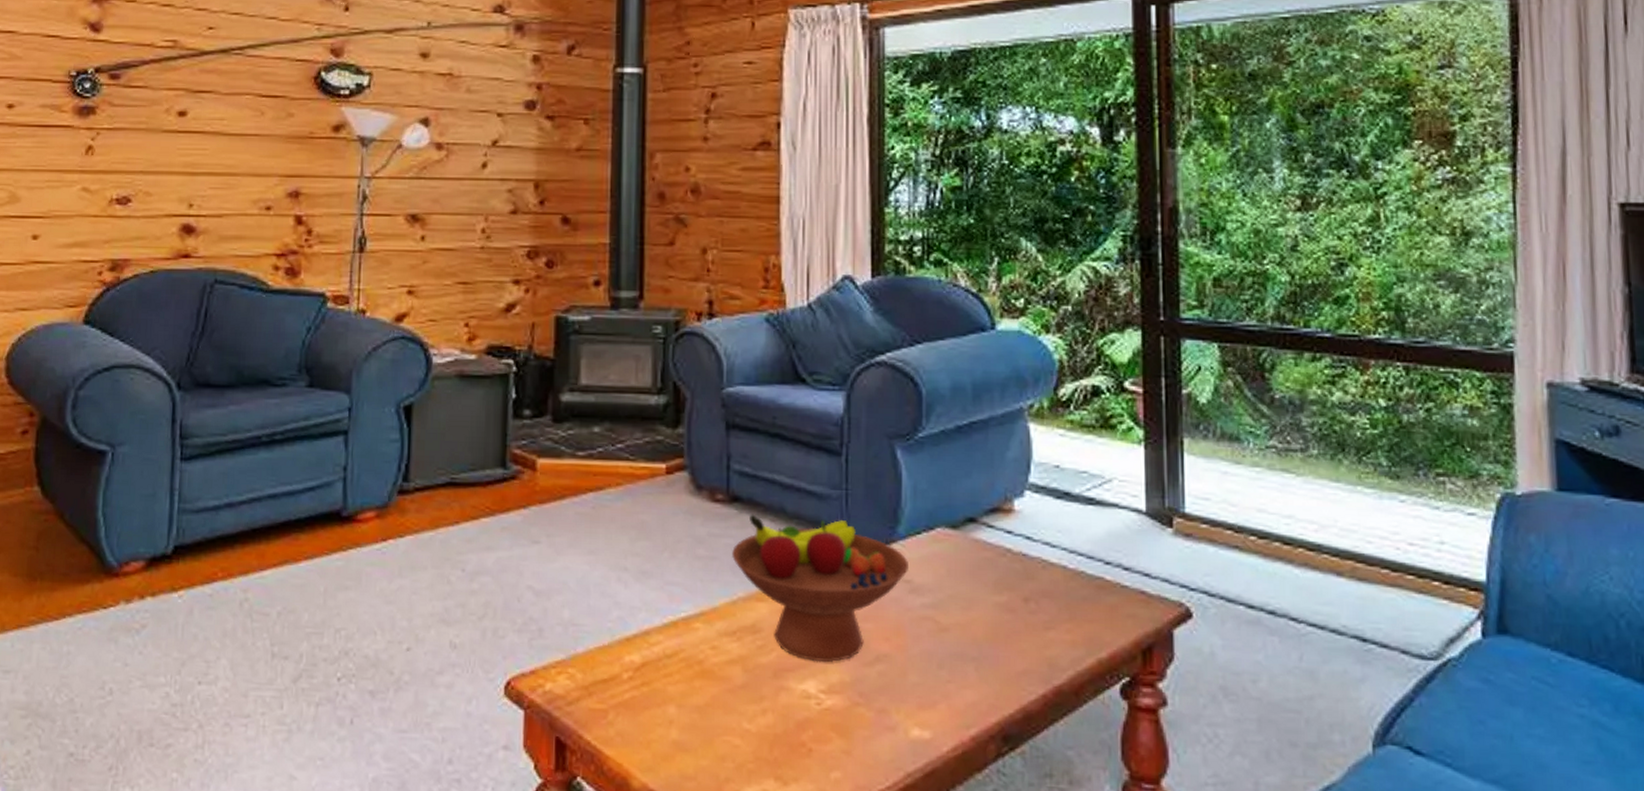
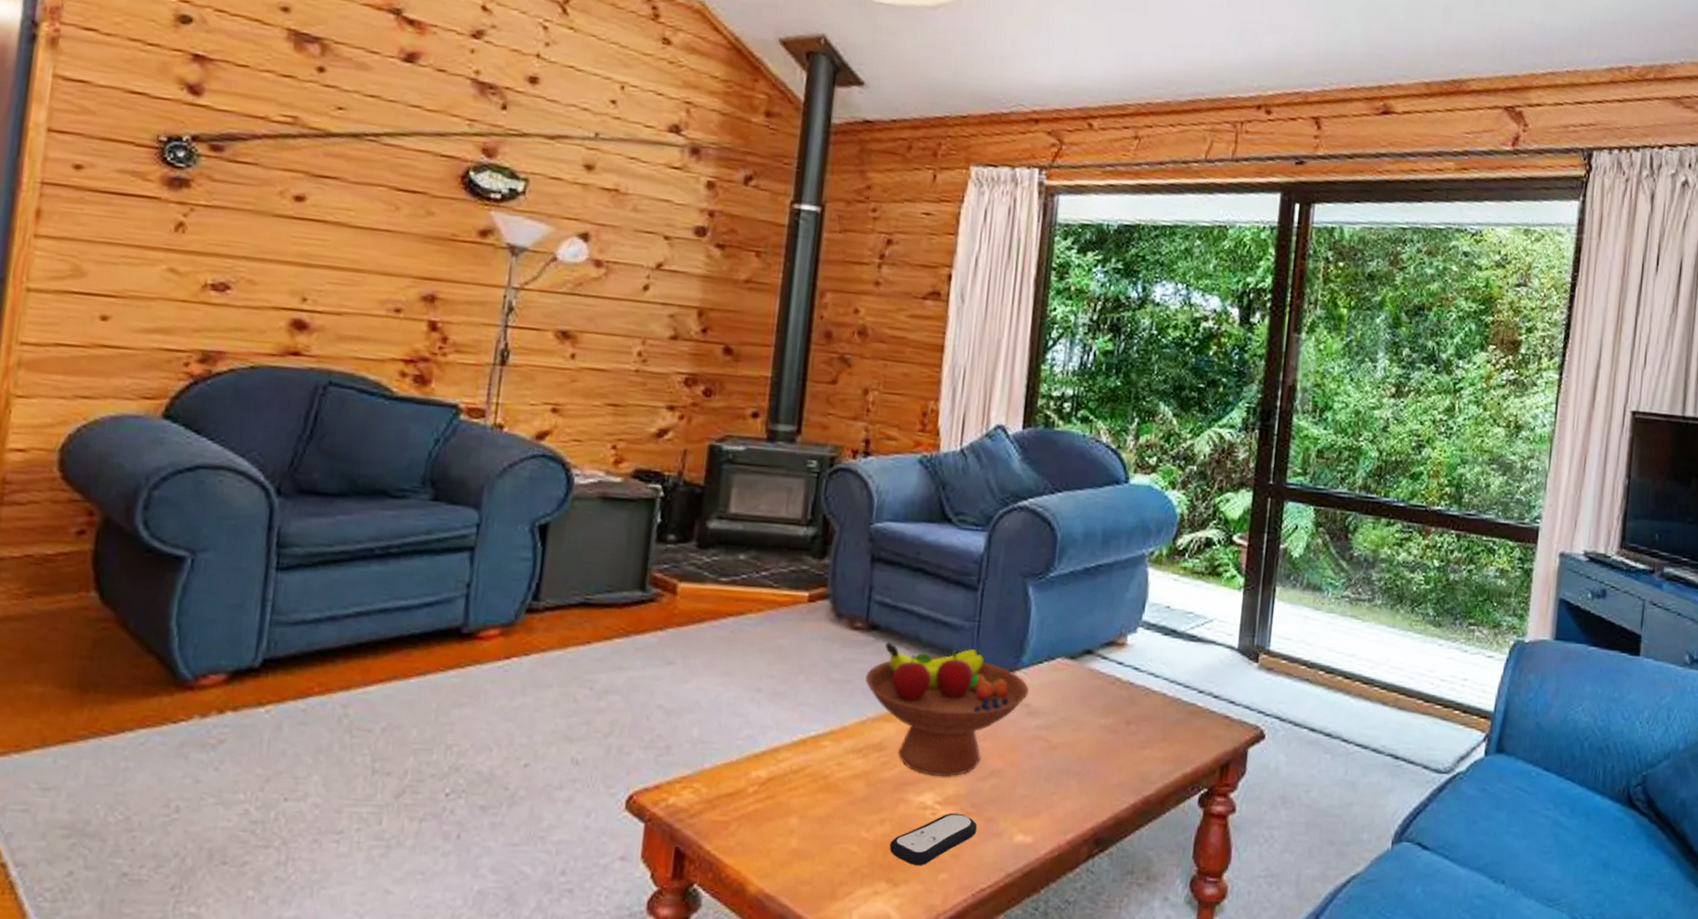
remote control: none [774,703,868,762] -> present [889,813,978,865]

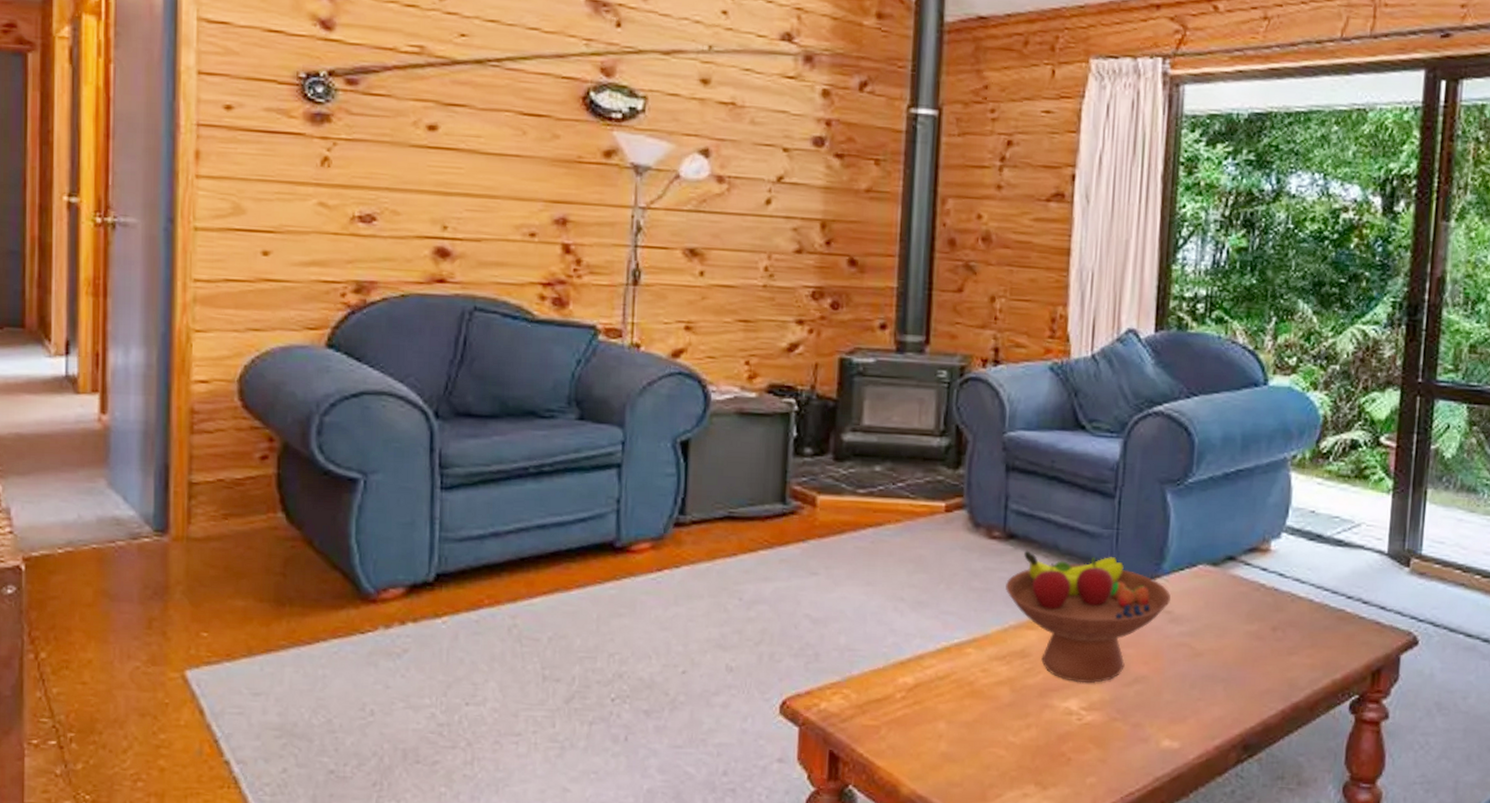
remote control: present [889,813,978,865] -> none [1037,718,1124,769]

